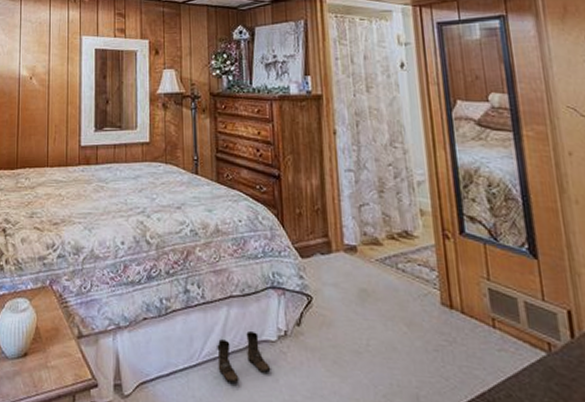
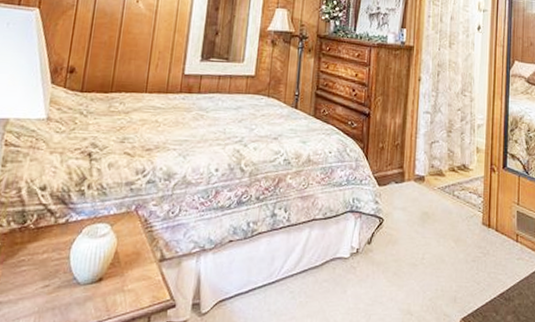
boots: present [217,332,271,384] -> none [294,250,341,297]

